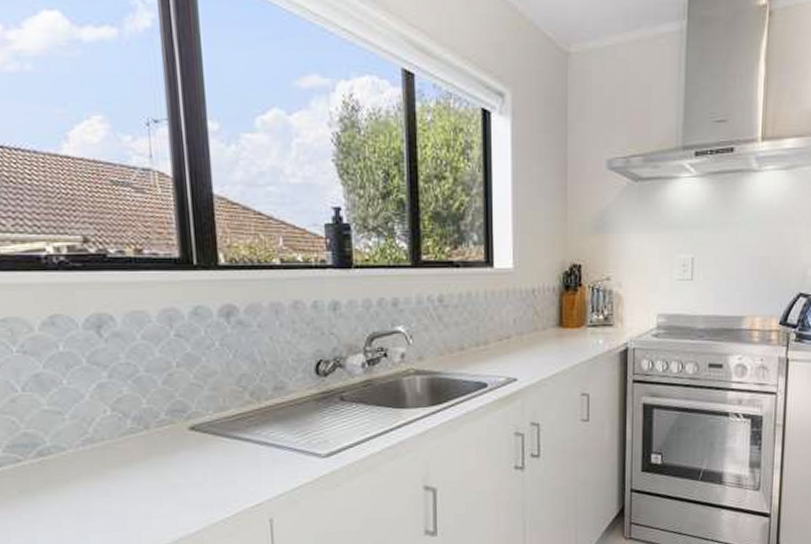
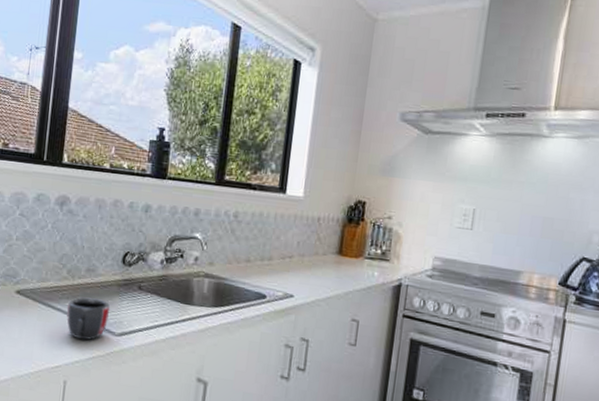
mug: none [257,418,311,470] -> present [66,297,111,341]

